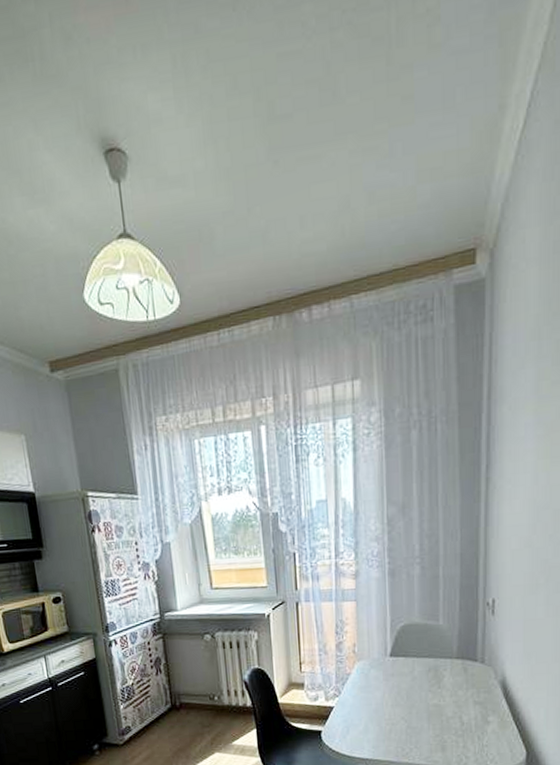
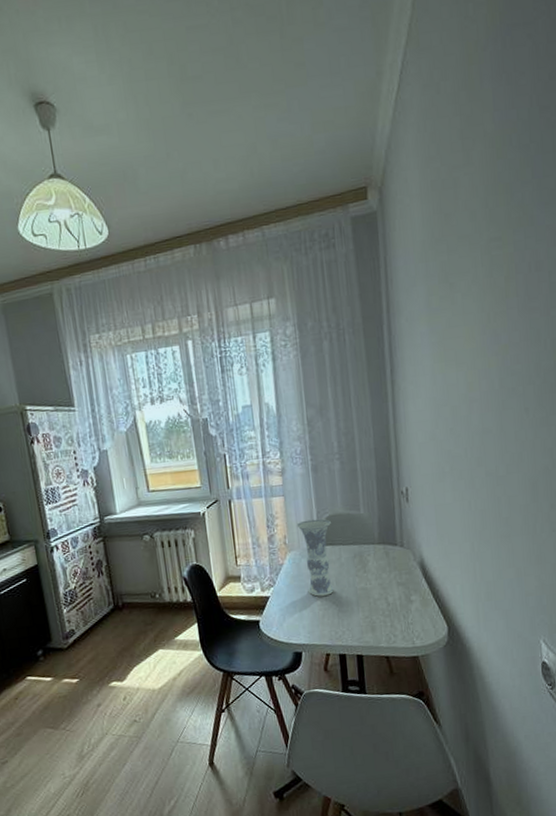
vase: none [368,627,406,710] -> present [296,519,334,597]

